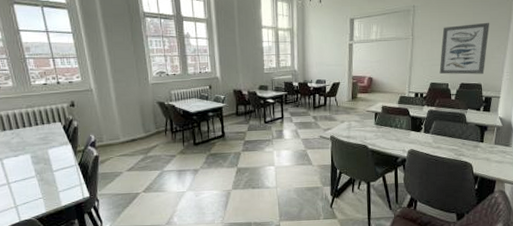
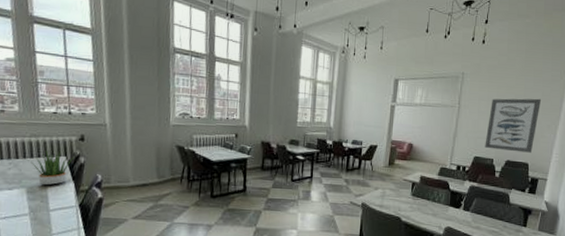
potted plant: none [25,118,69,150] -> present [25,150,76,186]

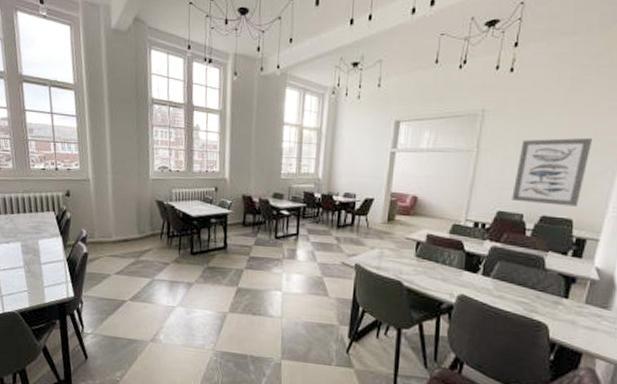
potted plant: present [25,150,76,186] -> none [19,206,63,240]

